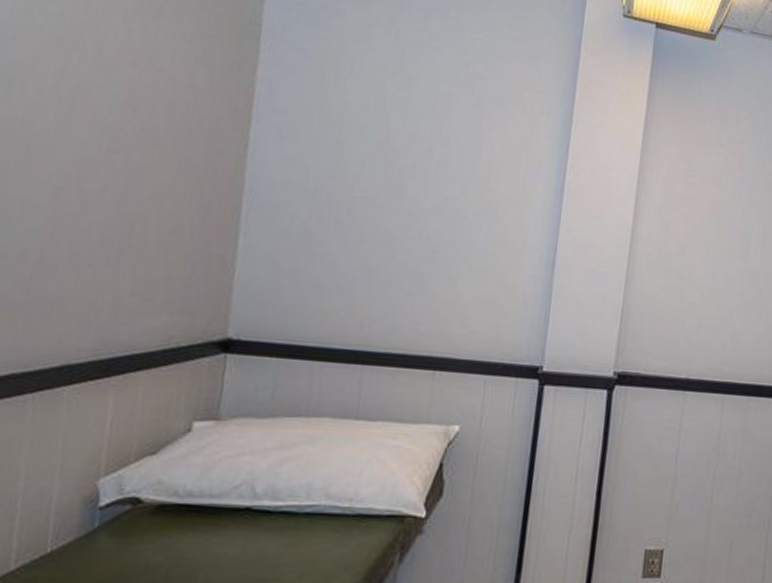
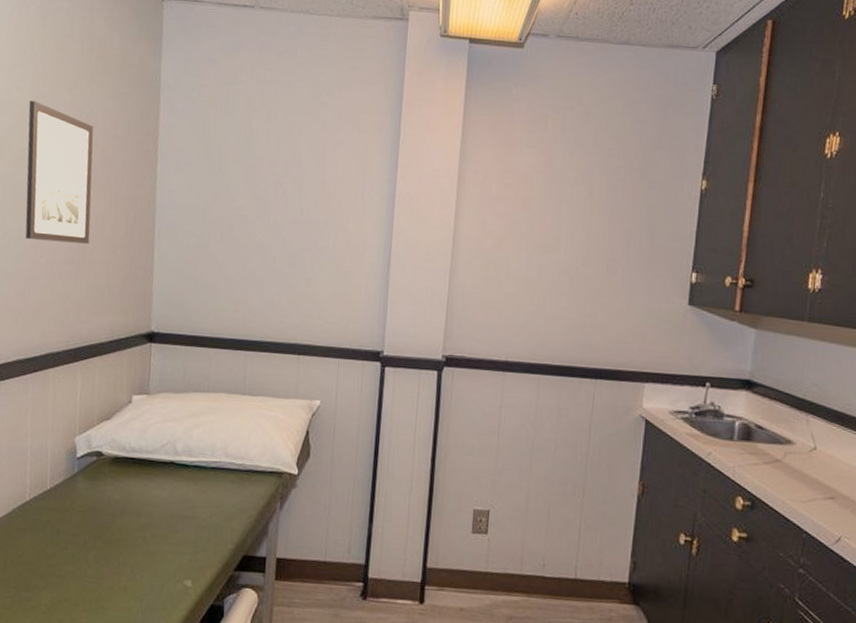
wall art: none [38,28,159,222] -> present [25,100,94,244]

